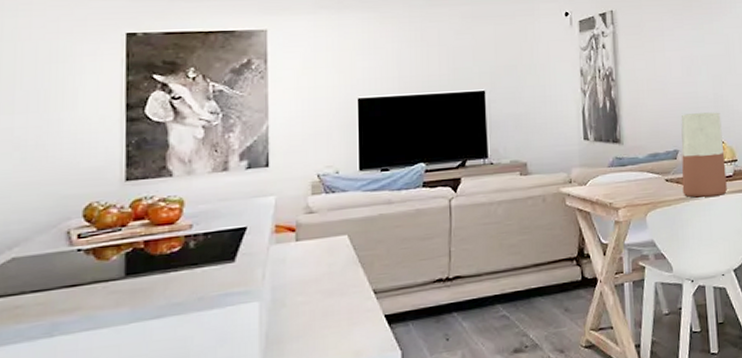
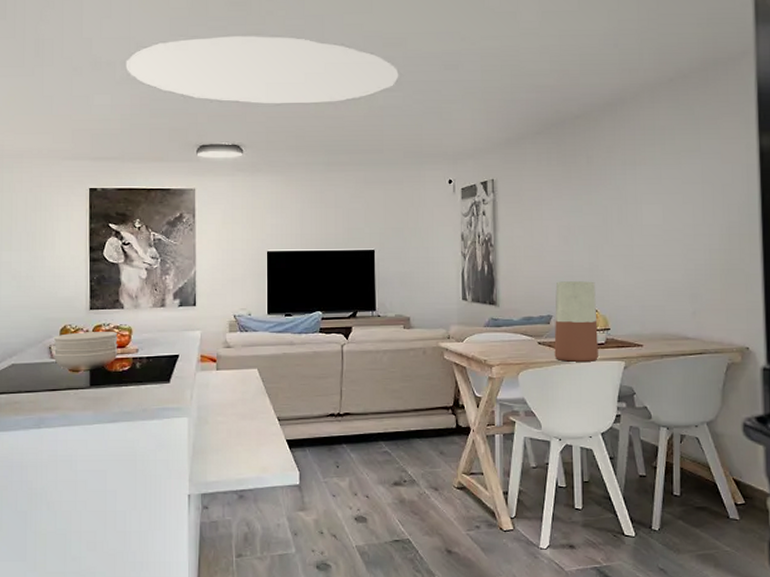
bowl: none [73,205,165,260] -> present [53,332,118,372]

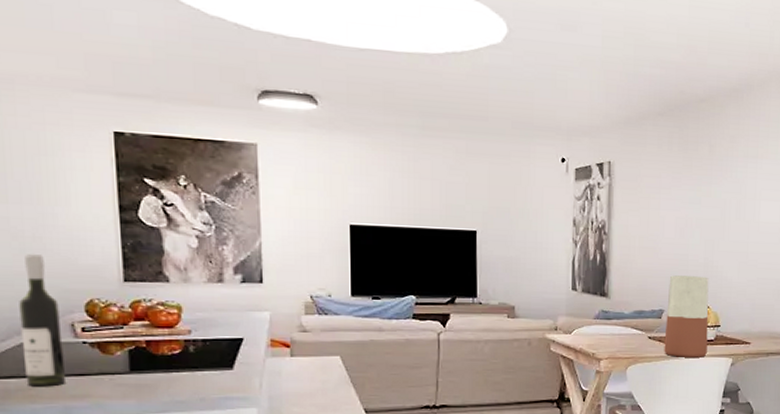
bottle: none [12,290,43,401] -> present [19,254,67,387]
bowl: present [53,332,118,372] -> none [76,308,165,355]

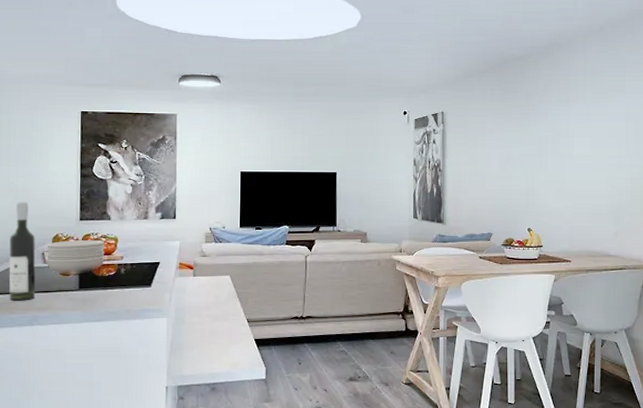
bowl: none [76,308,165,355] -> present [46,240,105,276]
vase: present [664,275,709,358] -> none [493,203,532,274]

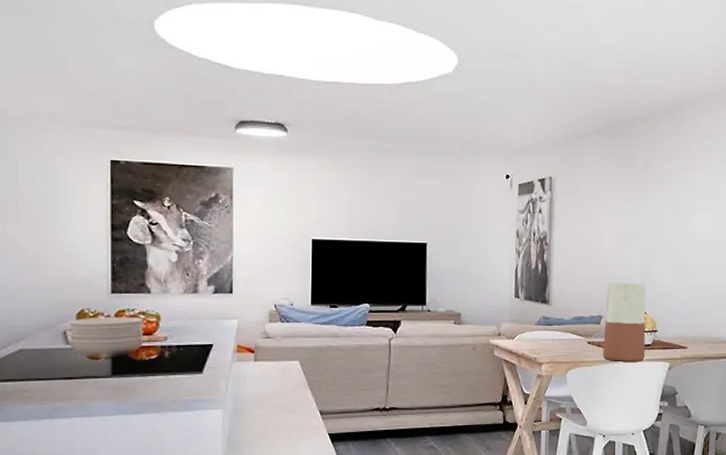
bottle: present [9,202,36,301] -> none [20,269,56,389]
vase: none [493,203,532,274] -> present [603,283,646,362]

